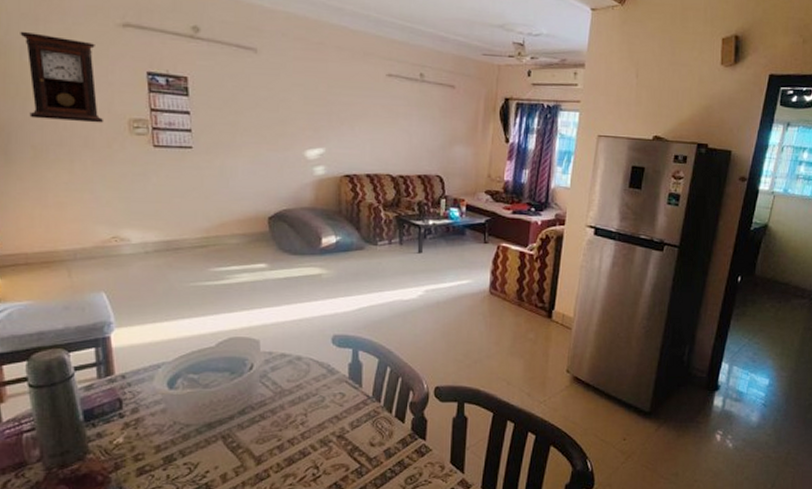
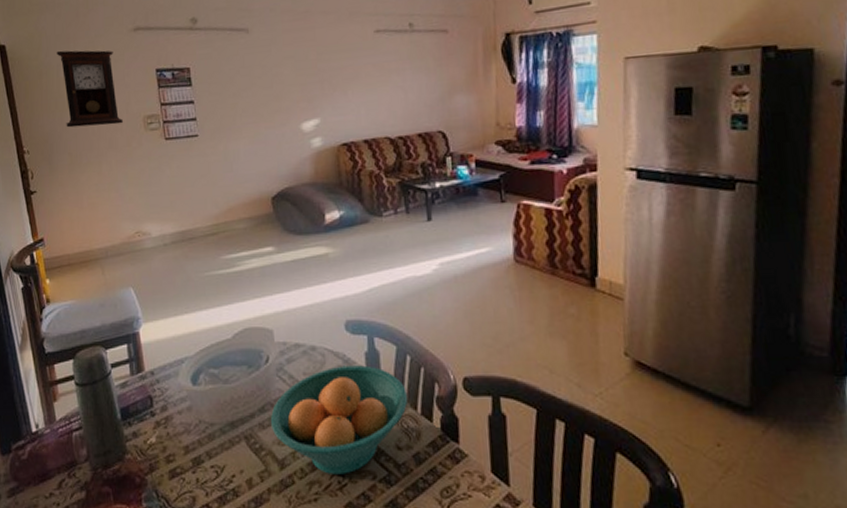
fruit bowl: none [251,374,385,468] -> present [271,365,408,475]

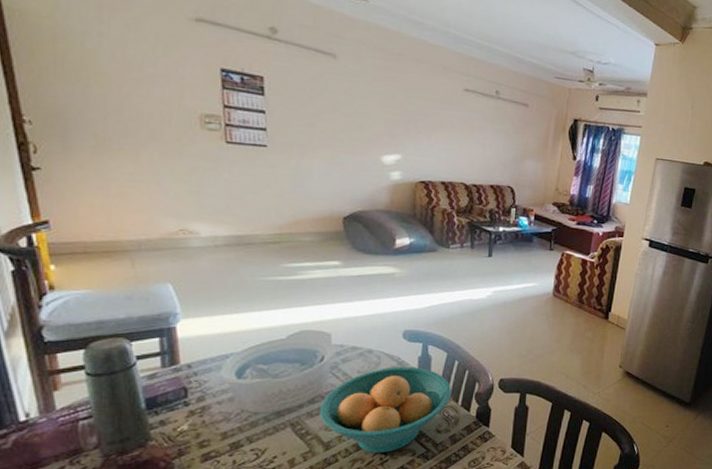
pendulum clock: present [56,50,124,128] -> none [81,16,174,116]

